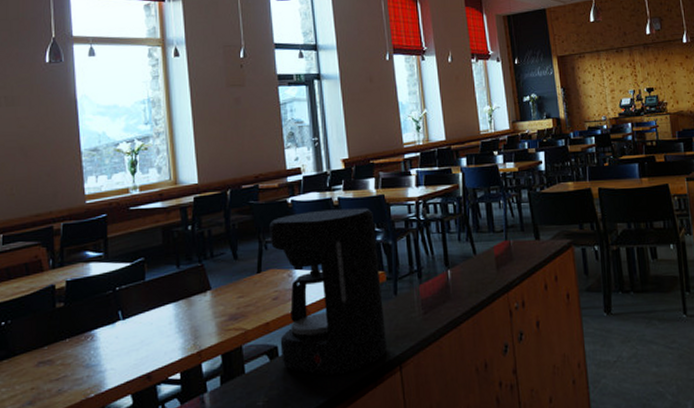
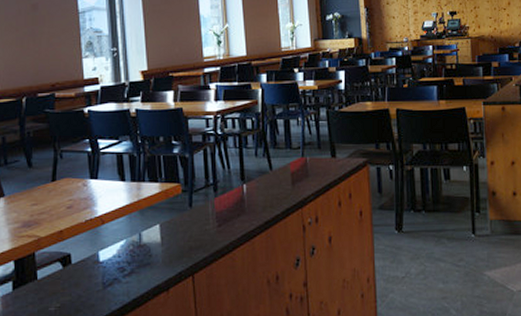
coffee maker: present [269,208,388,376] -> none [65,120,181,284]

